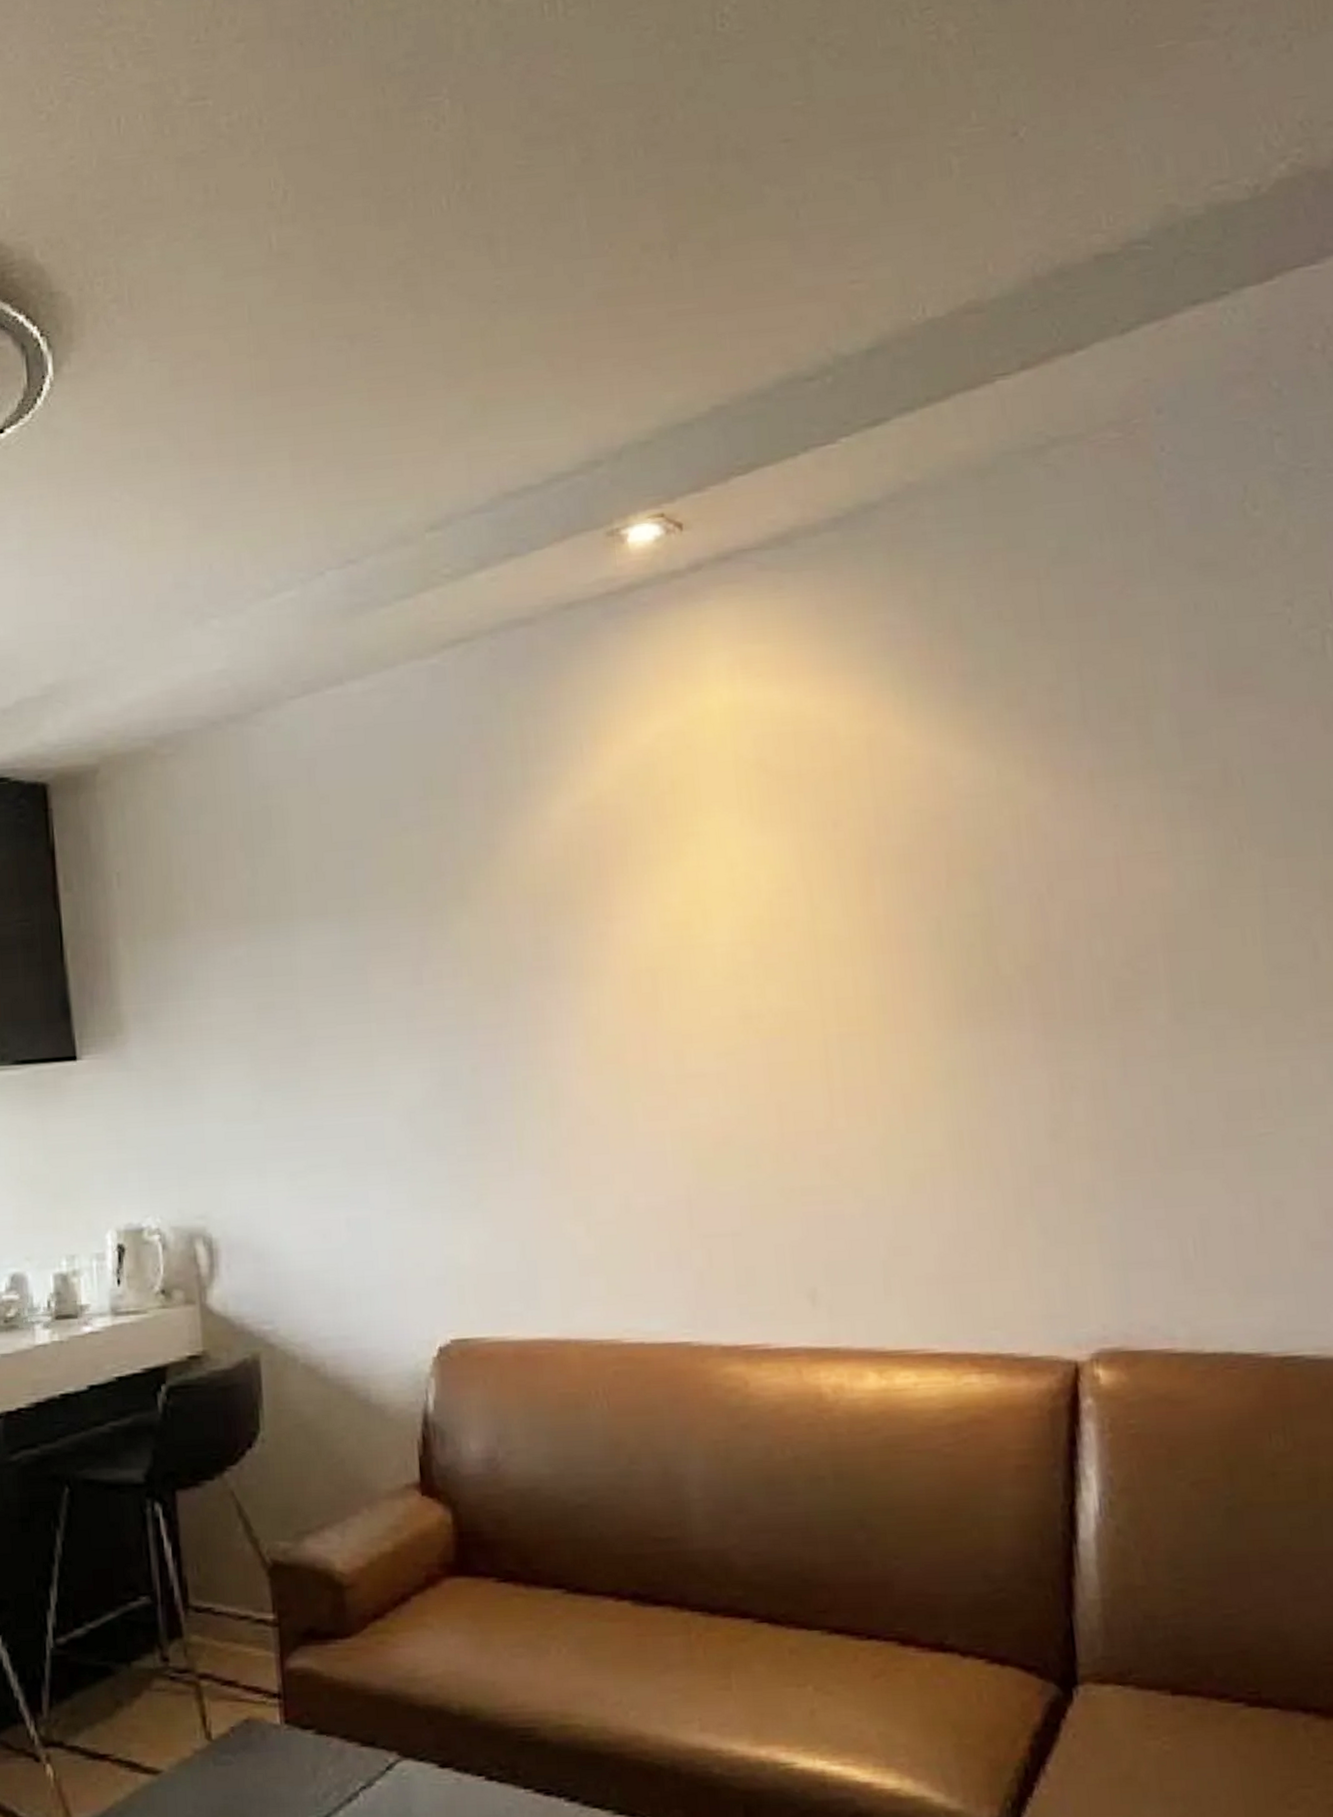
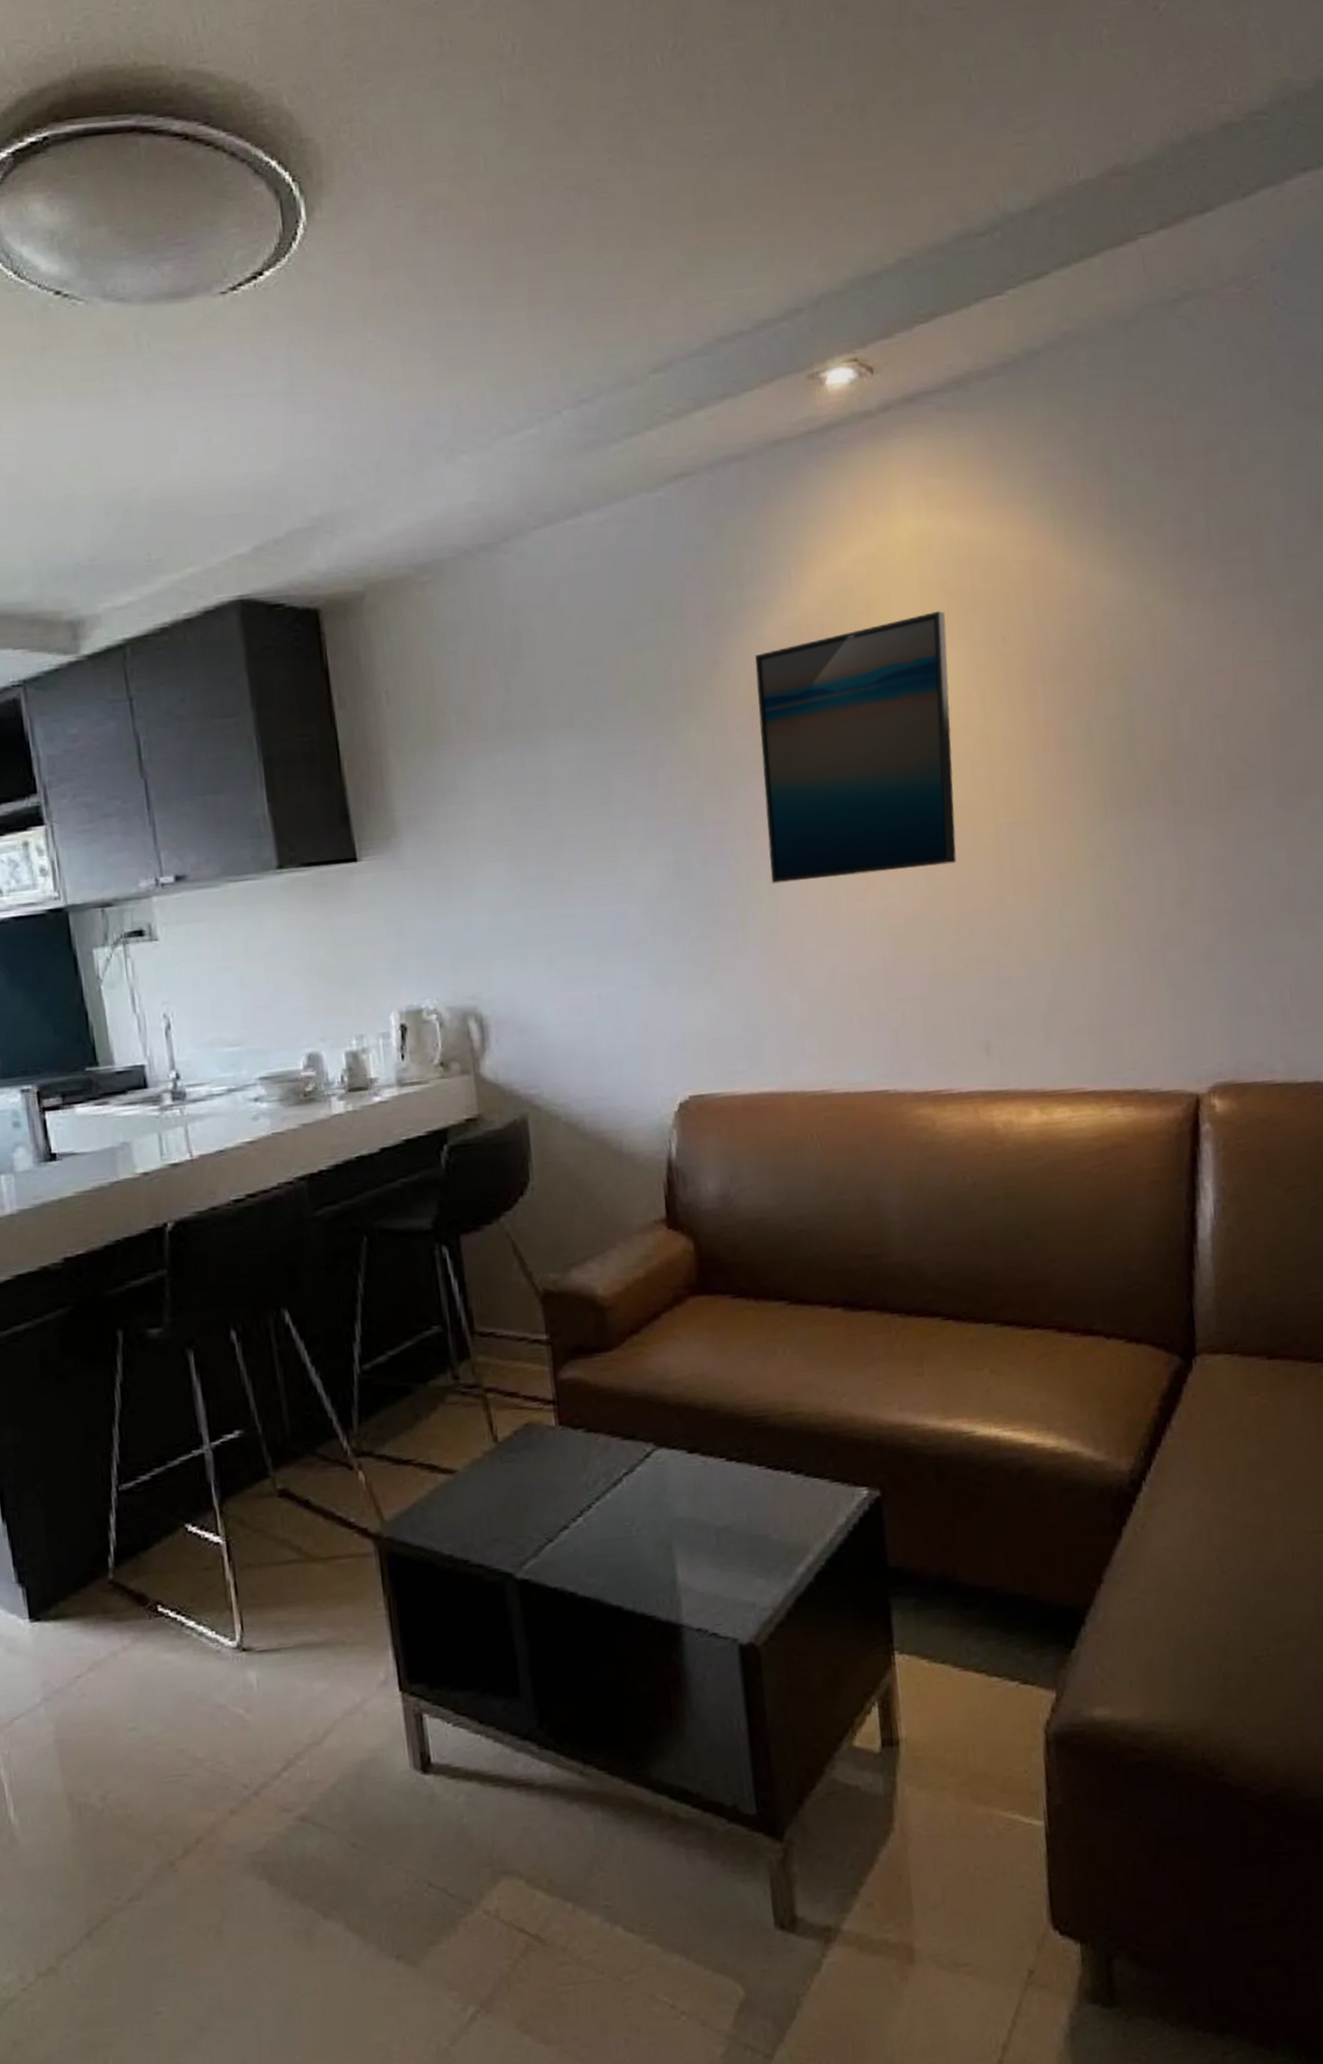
wall art: none [539,791,776,1097] -> present [755,610,957,884]

